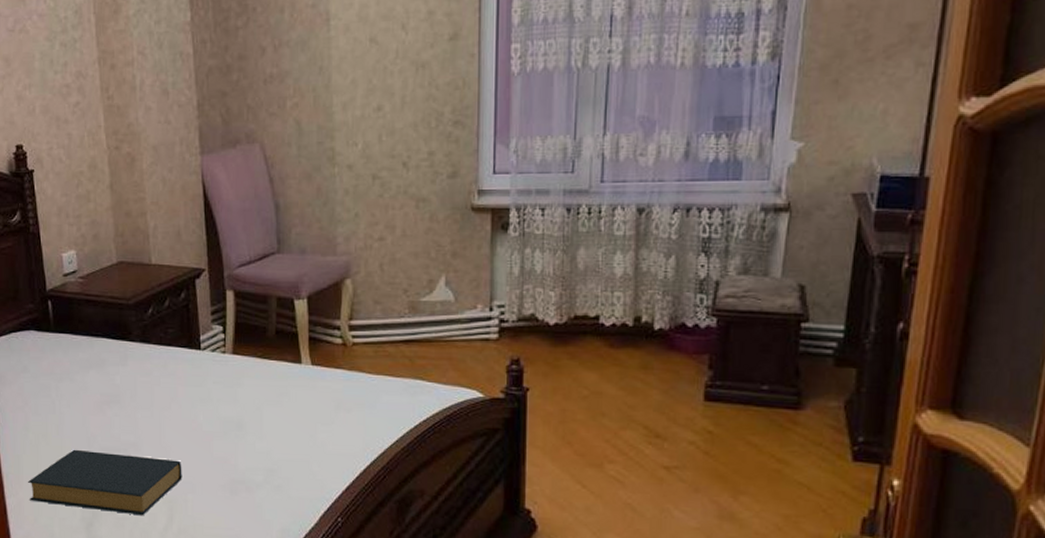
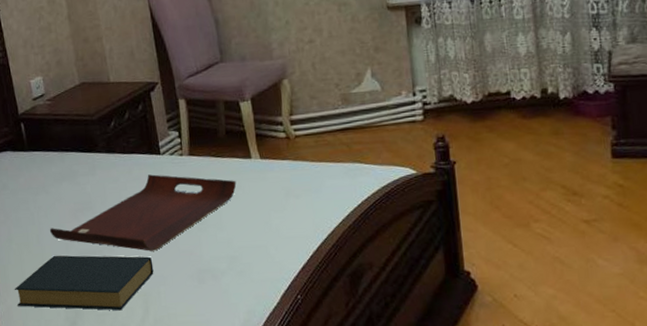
serving tray: none [71,371,282,455] -> present [49,174,237,251]

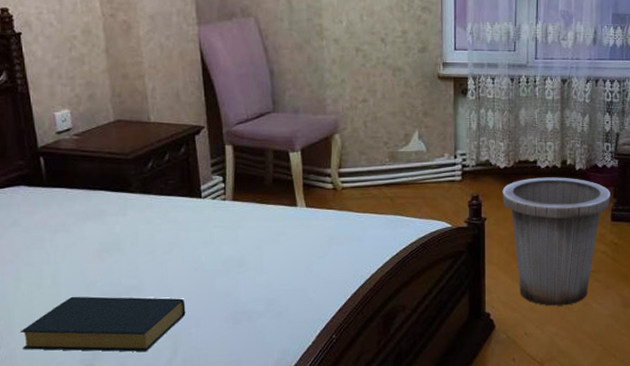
serving tray: present [49,174,237,251] -> none [67,217,280,293]
trash can: none [472,109,609,263] -> present [502,177,610,306]

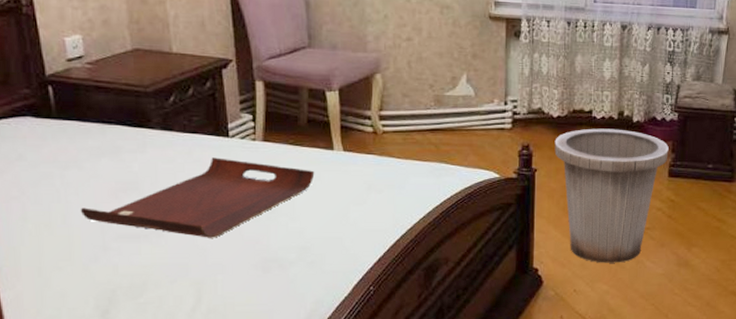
hardback book: present [19,296,186,352] -> none [27,238,211,298]
serving tray: none [67,217,280,293] -> present [80,157,315,238]

